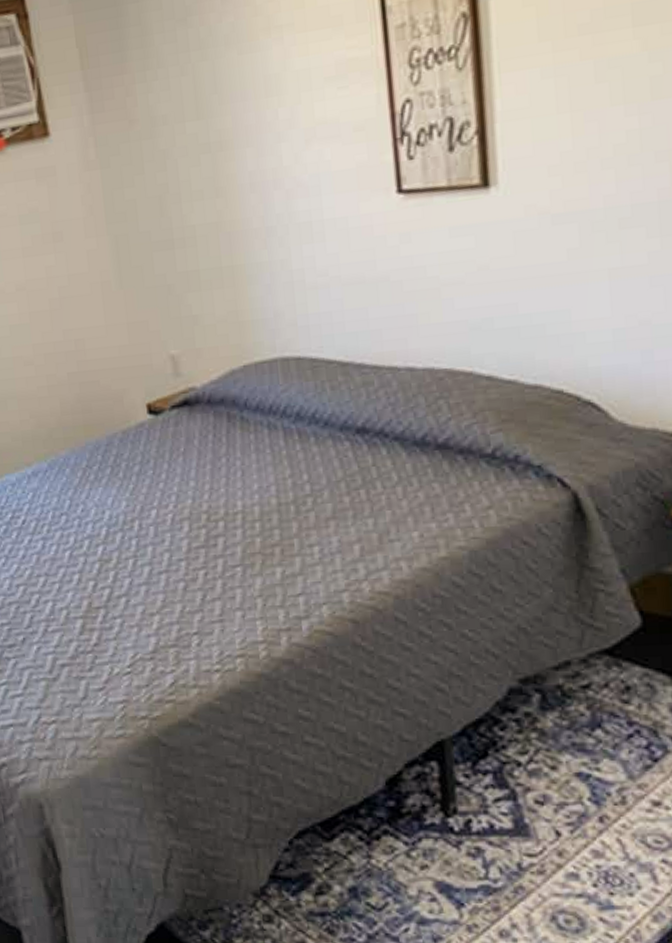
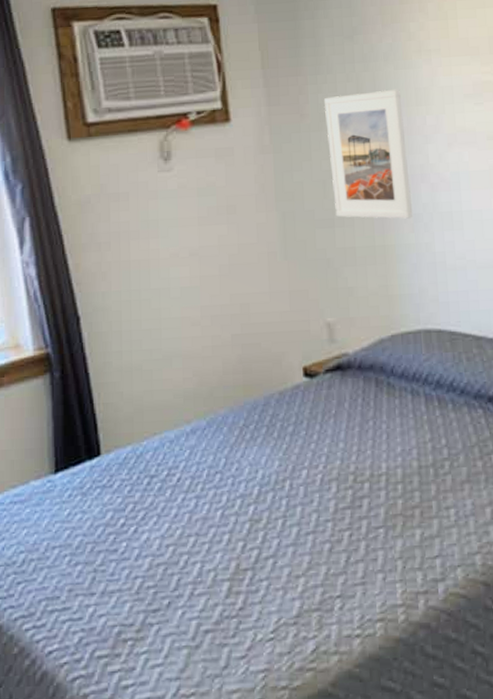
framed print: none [155,78,264,237] -> present [323,89,412,219]

